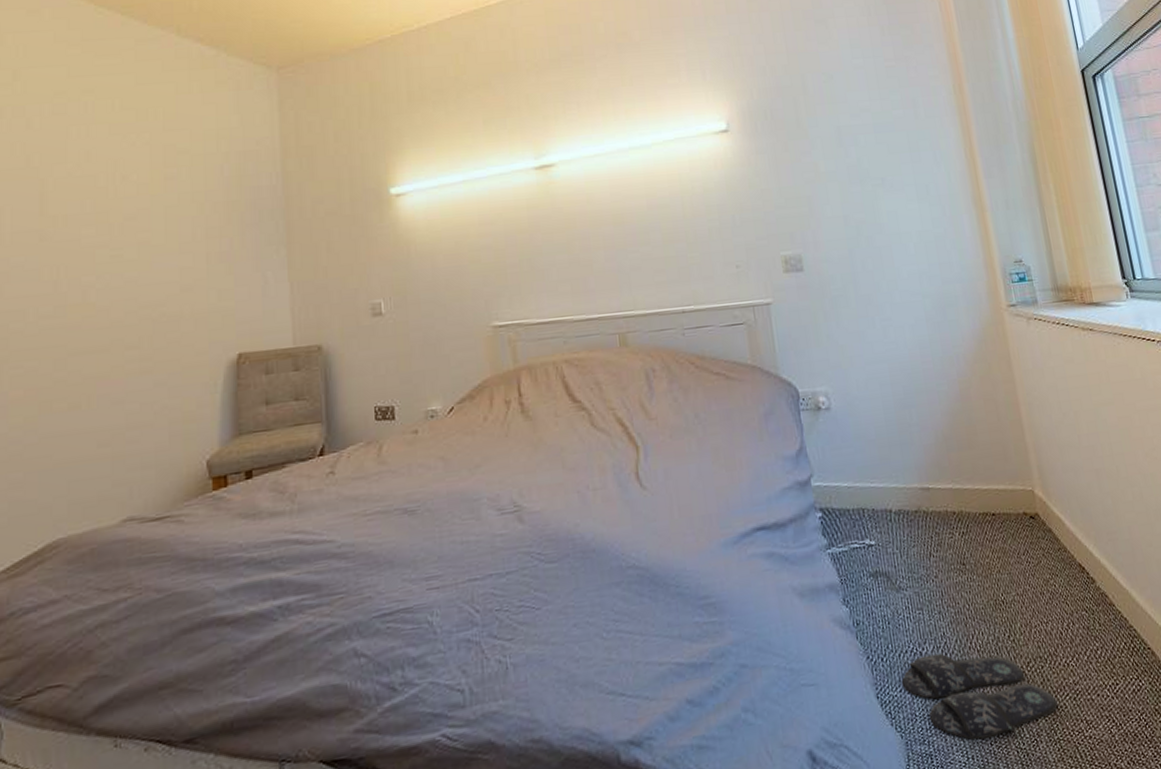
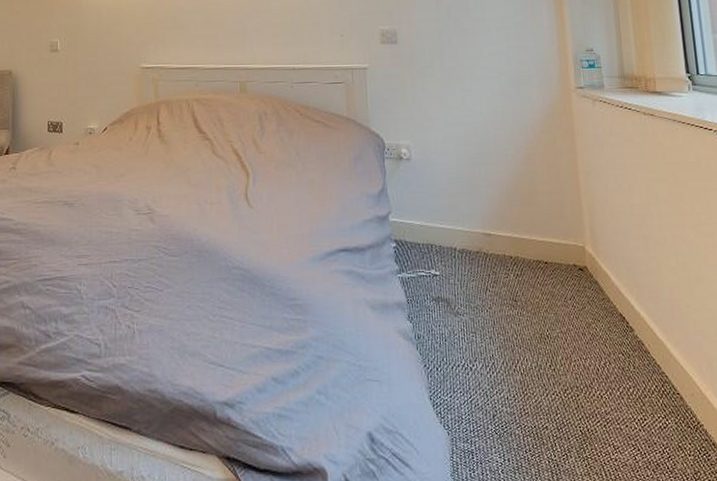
slippers: present [902,653,1058,740] -> none [453,371,589,446]

